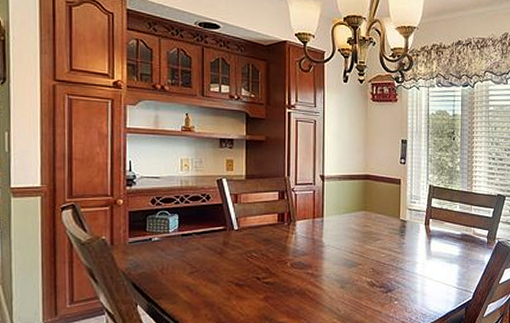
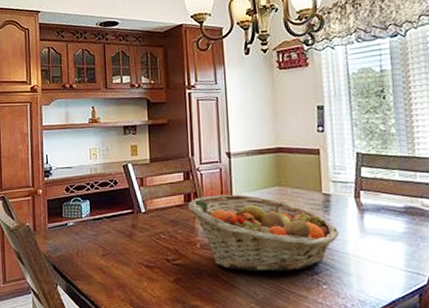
fruit basket: none [281,216,410,290] -> present [188,194,339,272]

